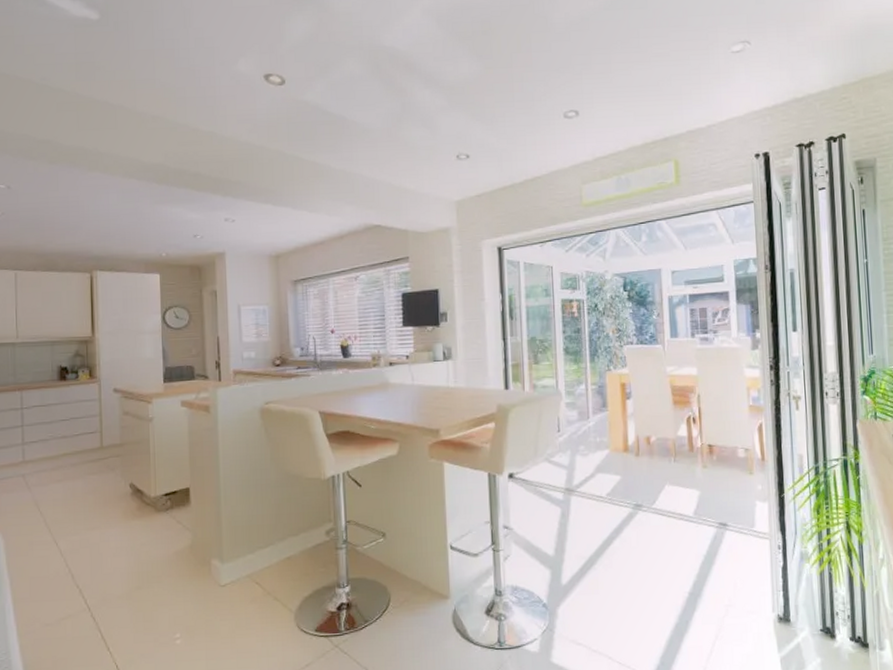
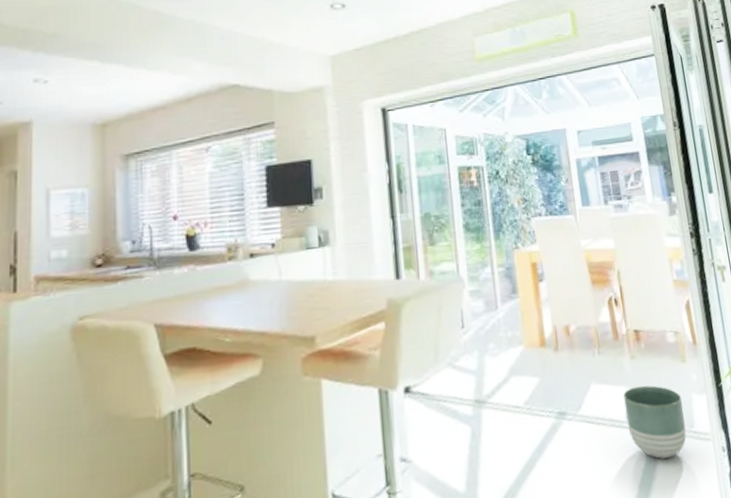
planter: none [693,490,747,549] -> present [623,385,687,459]

